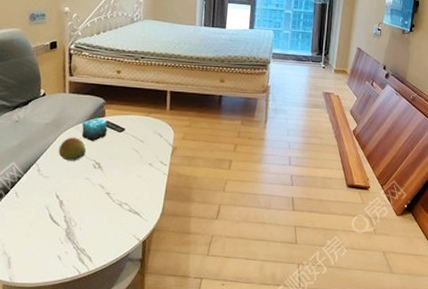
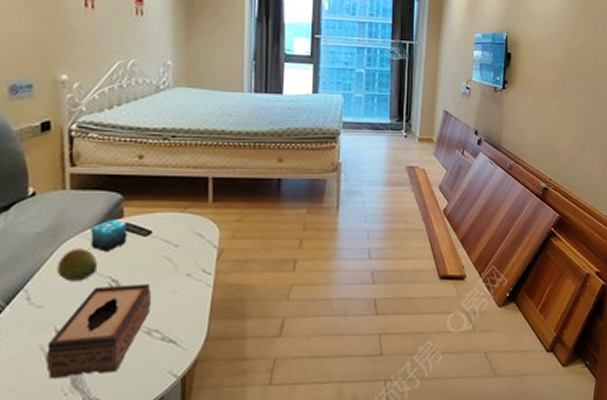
tissue box: none [49,167,123,231] -> present [46,284,152,379]

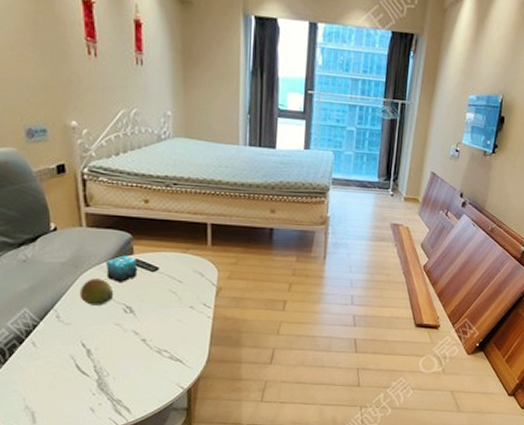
tissue box: present [46,284,152,379] -> none [76,311,161,381]

